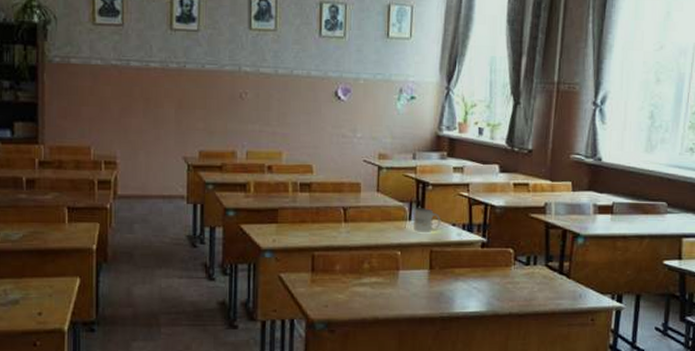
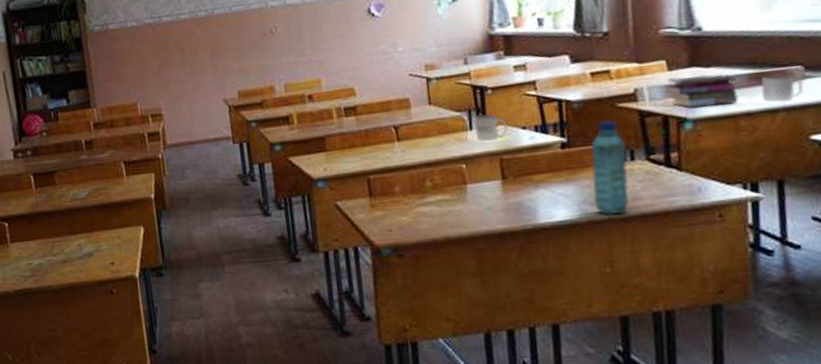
water bottle: none [499,227,532,311] -> present [591,120,629,215]
books: none [567,198,620,228] -> present [664,74,739,108]
mug: none [635,207,665,232] -> present [761,74,803,104]

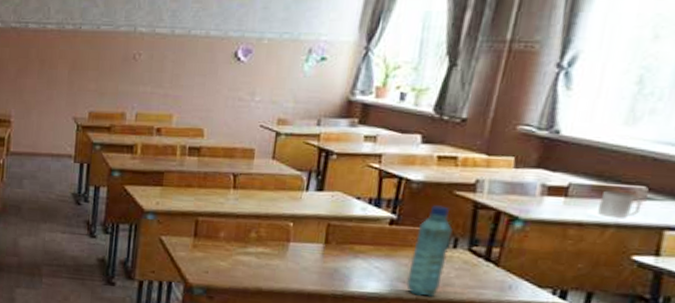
mug: present [474,114,508,142] -> none [310,178,344,206]
books: present [664,74,739,108] -> none [505,176,578,212]

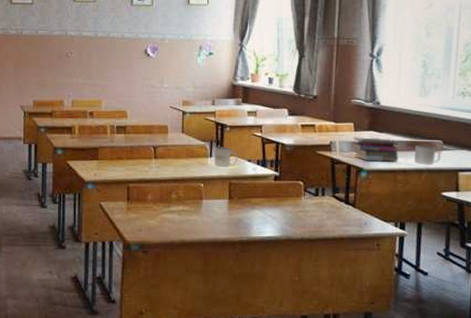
mug: none [310,178,344,206] -> present [214,146,238,168]
water bottle: present [405,205,453,297] -> none [292,163,320,236]
books: none [505,176,578,212] -> present [350,137,399,163]

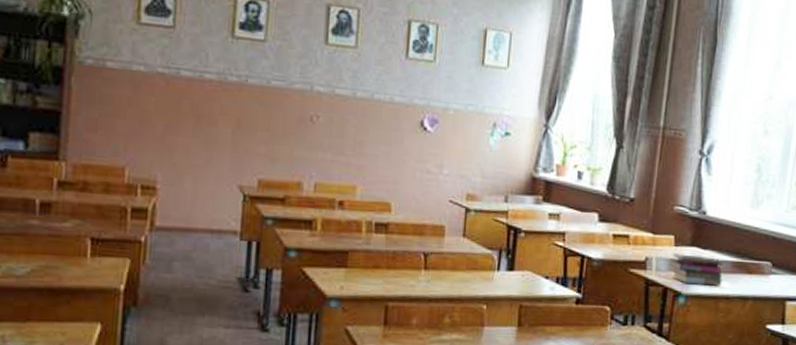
mug: present [214,146,238,168] -> none [502,257,533,286]
mug: present [413,144,441,167] -> none [738,266,769,293]

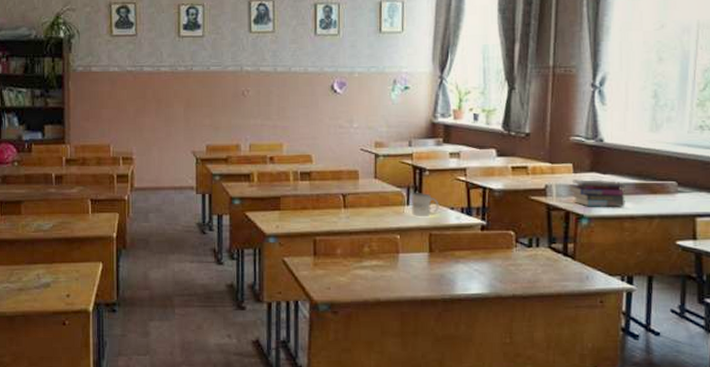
mug: none [502,257,533,286] -> present [412,193,440,218]

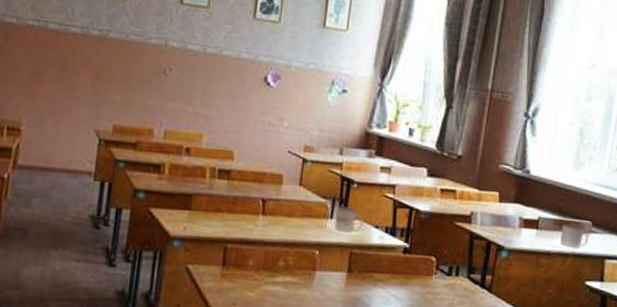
books: present [569,179,625,208] -> none [493,209,545,243]
mug: none [643,187,676,212] -> present [559,223,589,250]

